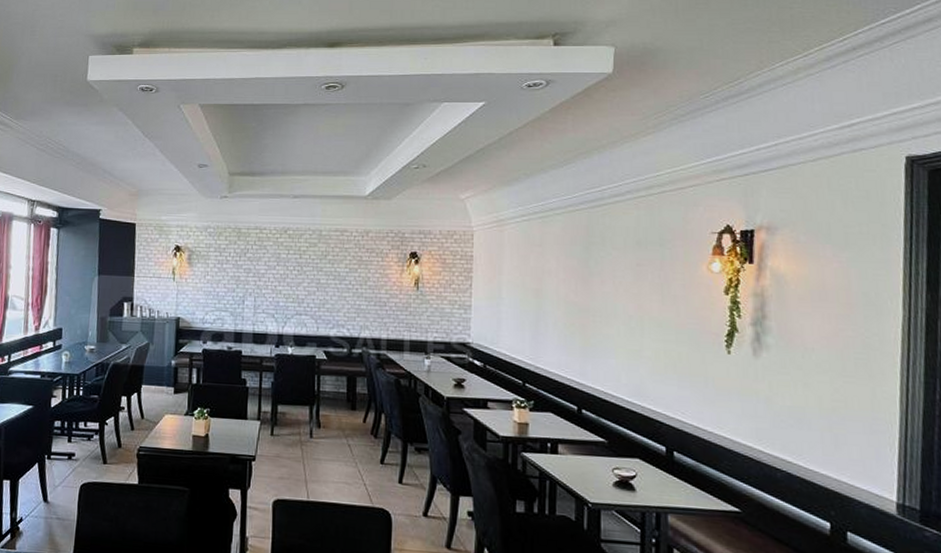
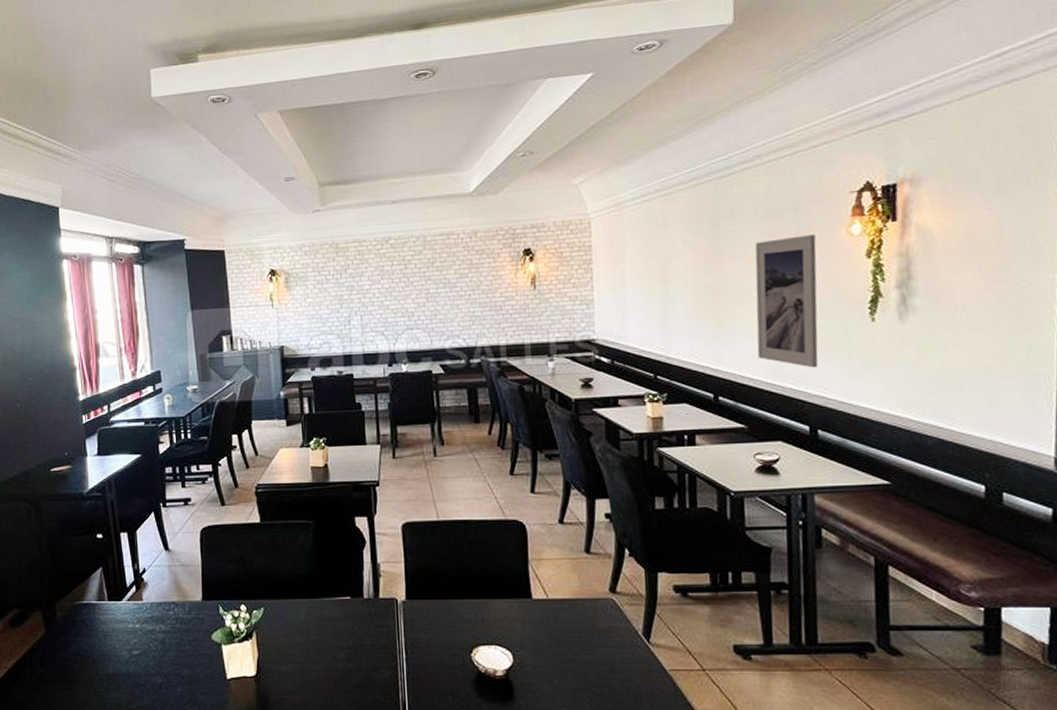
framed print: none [620,267,679,392] -> present [755,235,819,368]

